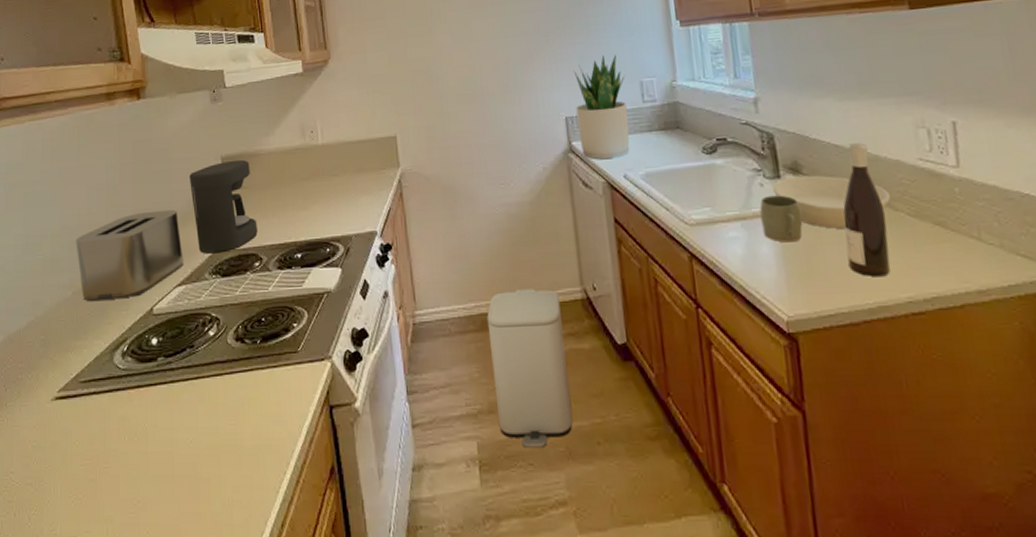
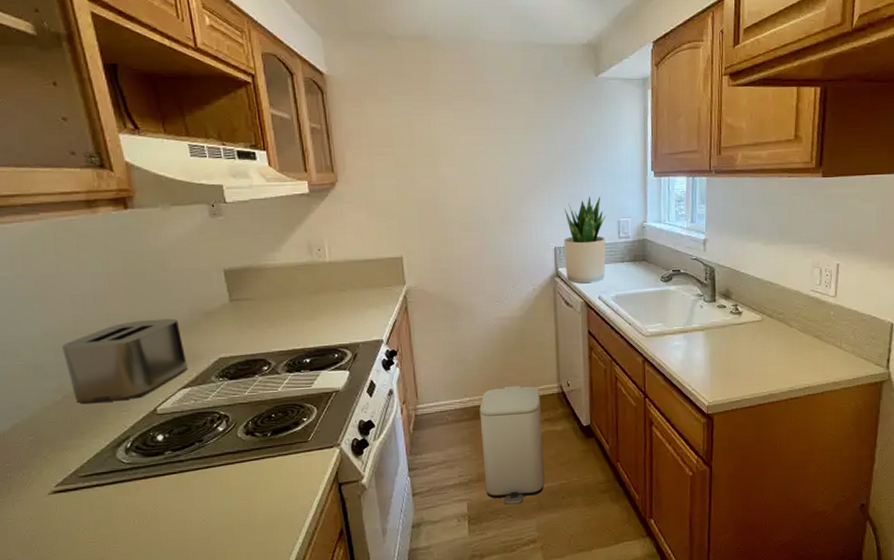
coffee maker: present [190,159,258,254] -> none [190,273,265,359]
mug: present [759,195,803,243] -> none [698,314,727,350]
bowl: present [772,175,891,230] -> none [709,300,789,340]
bottle: present [843,143,891,277] -> none [754,277,784,374]

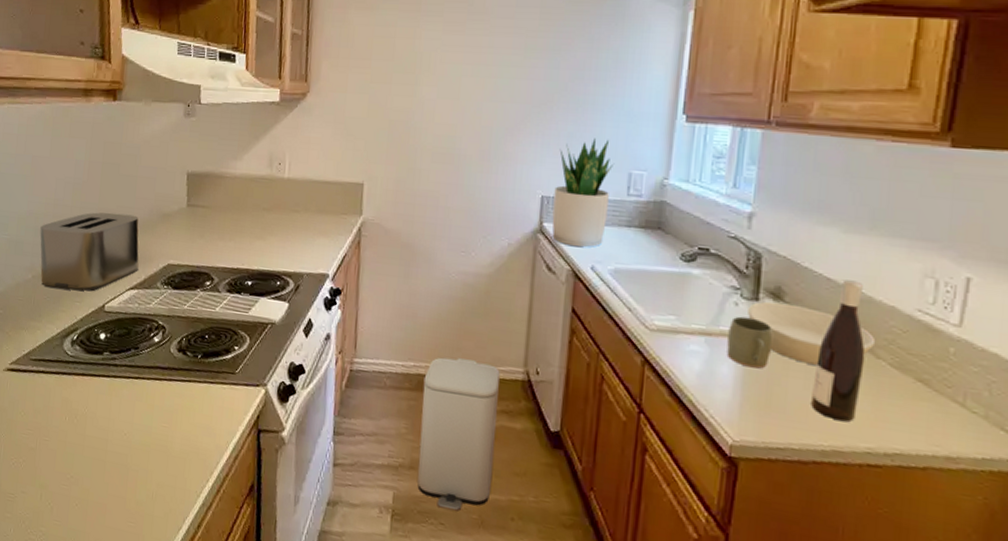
mug: none [698,314,727,350] -> present [726,316,773,369]
bowl: none [709,300,789,340] -> present [748,301,876,366]
bottle: none [754,277,784,374] -> present [811,280,866,422]

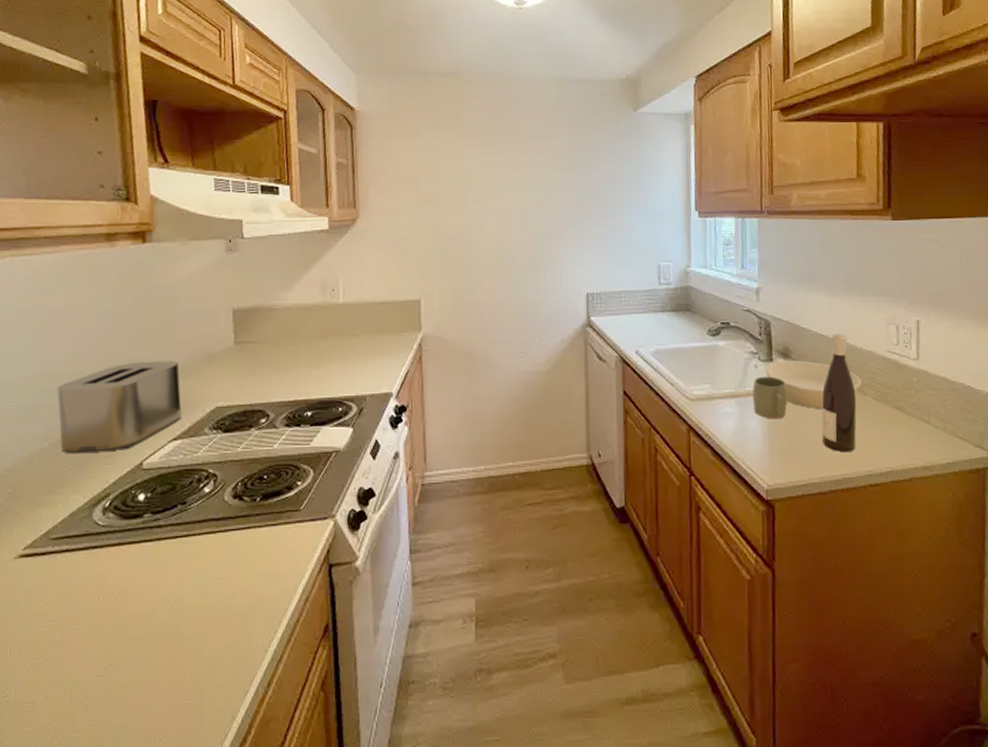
pedal bin: present [417,357,500,511] -> none [495,454,569,604]
planter: present [552,138,615,248] -> none [597,237,645,335]

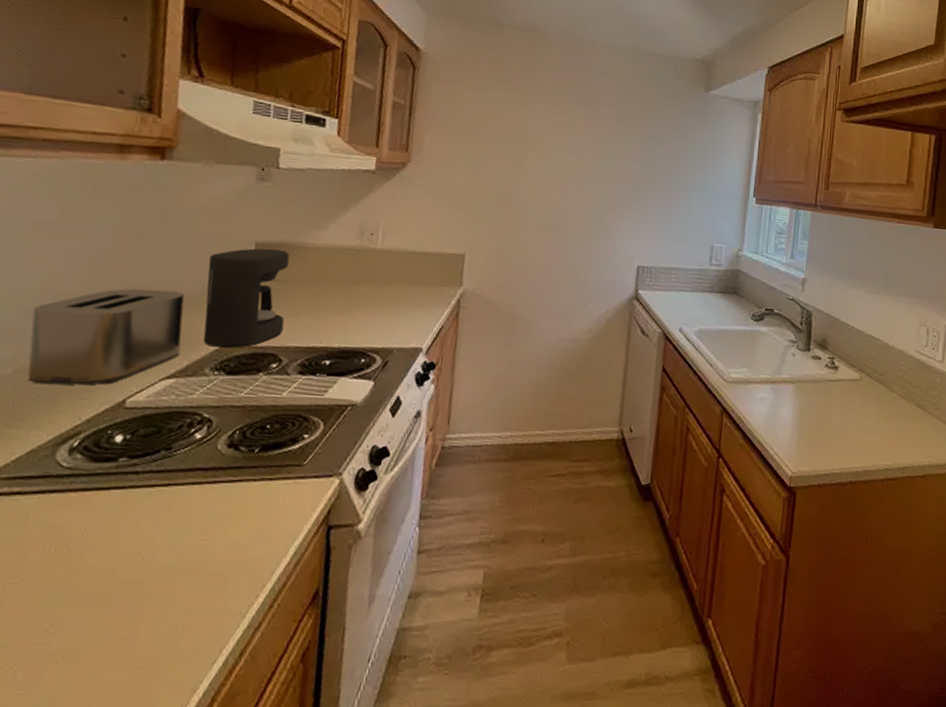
coffee maker: none [195,313,267,408] -> present [203,248,290,348]
mug: present [753,376,788,419] -> none [787,365,821,408]
bowl: present [765,360,862,410] -> none [802,351,891,402]
bottle: present [821,334,857,453] -> none [848,330,884,446]

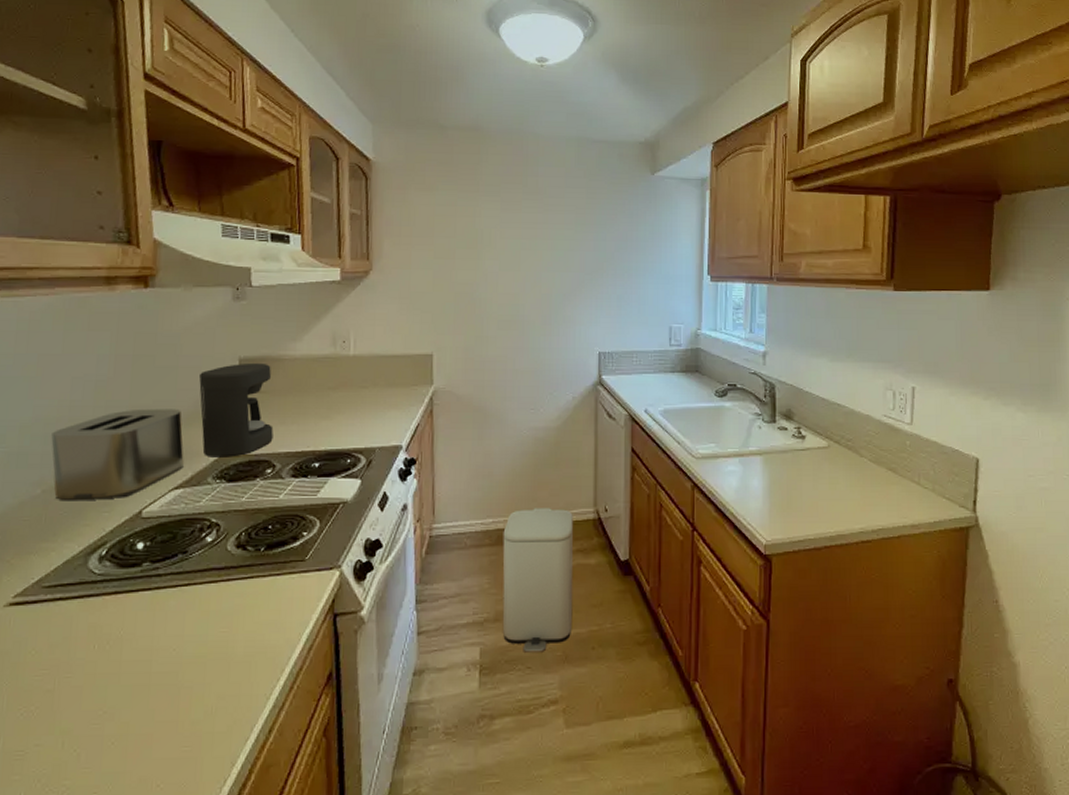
pedal bin: none [510,424,596,579] -> present [502,508,574,652]

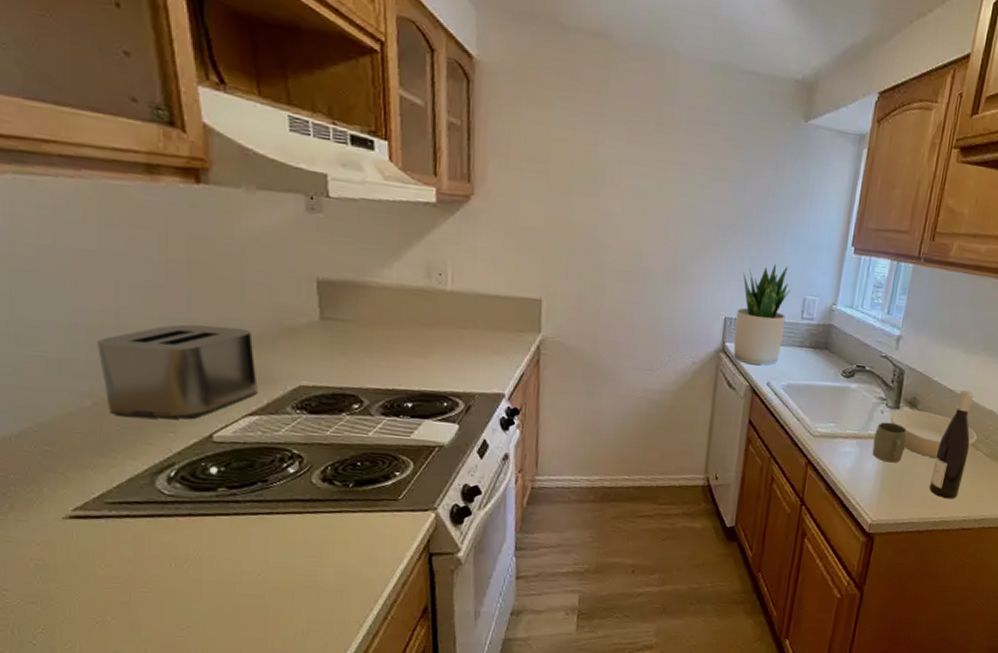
coffee maker: present [199,362,274,457] -> none [271,285,360,388]
pedal bin: present [502,508,574,652] -> none [603,470,682,604]
planter: none [609,299,658,394] -> present [733,264,792,366]
mug: none [756,437,789,478] -> present [872,422,907,463]
bowl: none [769,422,859,470] -> present [890,409,978,459]
bottle: none [819,398,853,511] -> present [929,390,973,499]

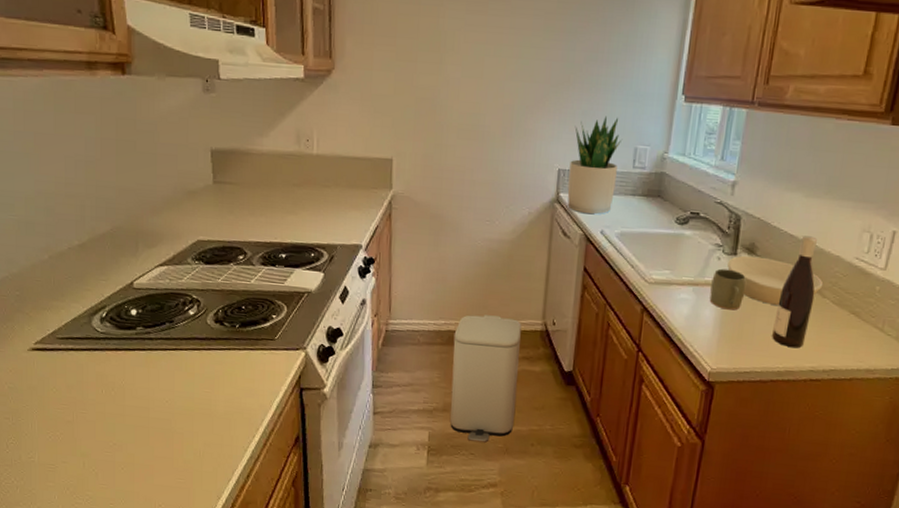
toaster: present [97,324,258,420] -> none [52,190,166,270]
pedal bin: none [603,470,682,604] -> present [450,315,522,443]

